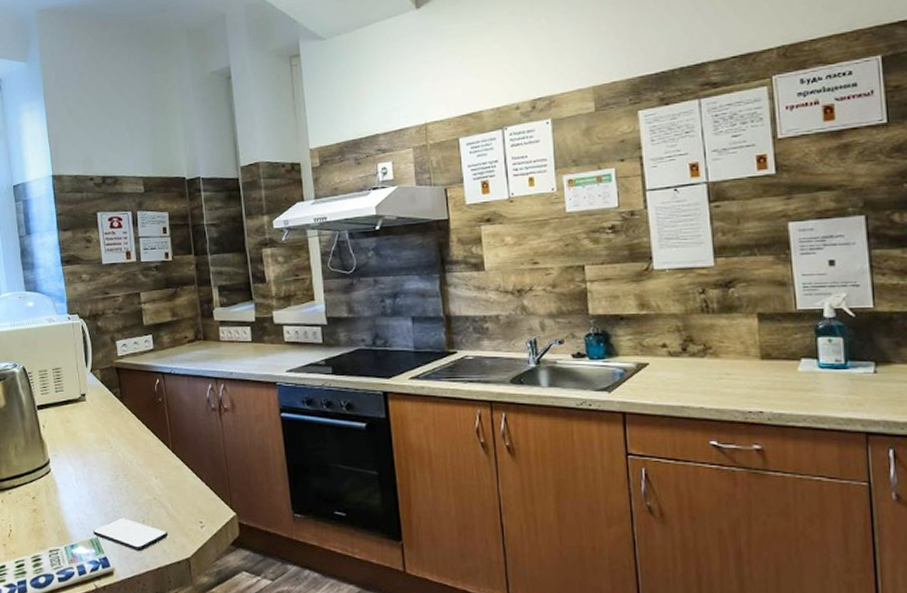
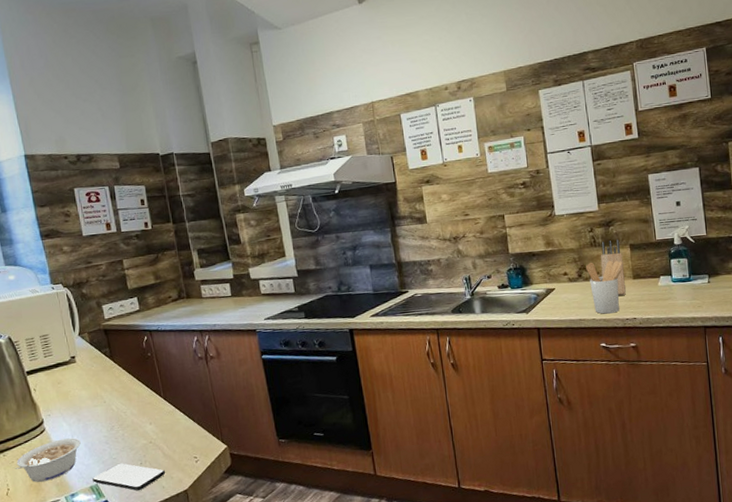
legume: none [18,483,84,527] -> present [15,438,81,482]
utensil holder: none [694,332,747,402] -> present [586,260,623,314]
knife block: none [714,305,749,380] -> present [600,239,626,296]

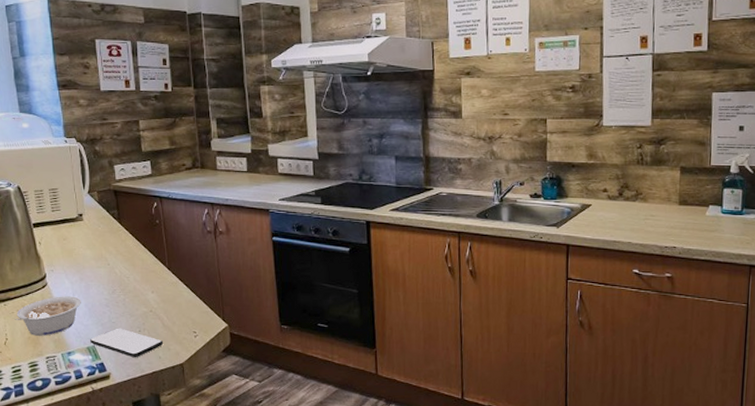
utensil holder: present [586,260,623,314] -> none [629,181,670,239]
knife block: present [600,239,626,296] -> none [645,159,671,221]

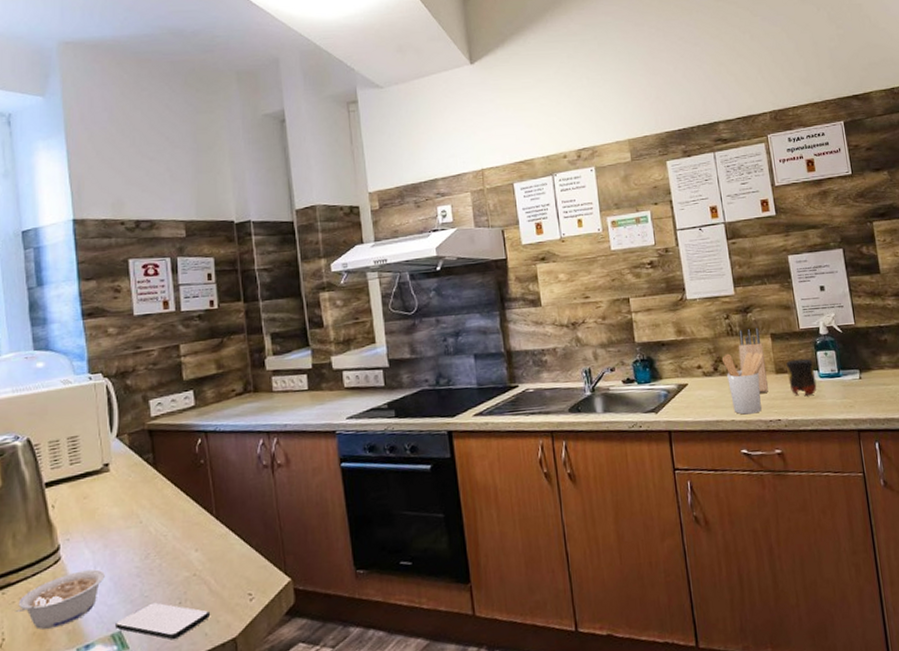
utensil holder: none [629,181,670,239] -> present [722,351,764,415]
knife block: none [645,159,671,221] -> present [738,327,768,393]
mug: none [690,193,718,228] -> present [786,358,817,395]

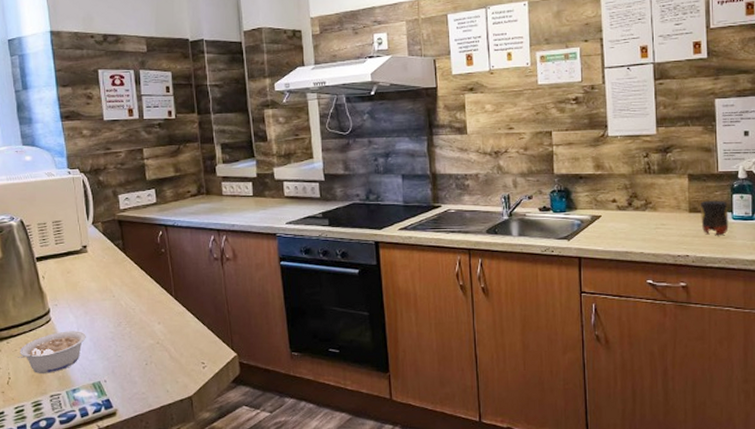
smartphone: present [115,602,211,640] -> none [96,362,171,393]
utensil holder: present [722,351,764,415] -> none [638,190,679,248]
knife block: present [738,327,768,393] -> none [654,167,680,229]

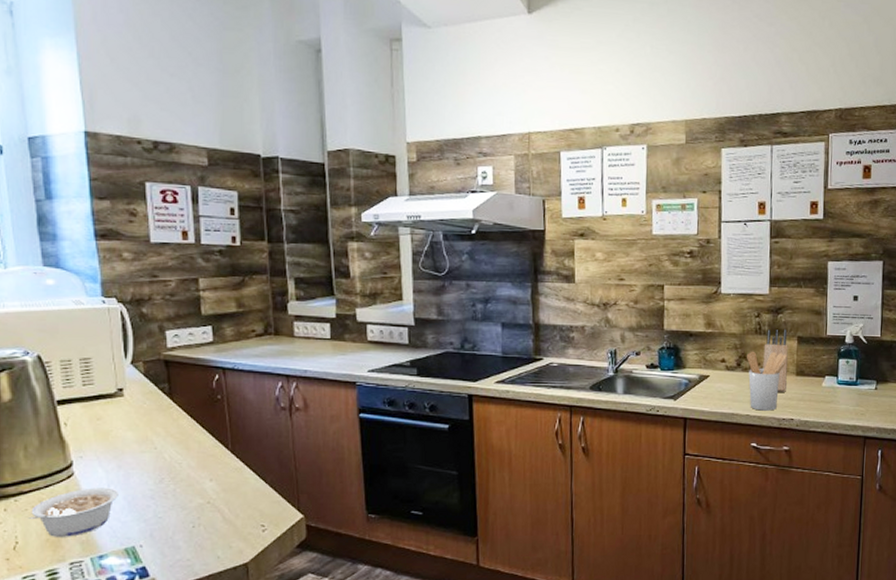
utensil holder: none [638,190,679,248] -> present [747,351,788,411]
knife block: none [654,167,680,229] -> present [763,329,788,392]
mug: present [701,200,729,235] -> none [807,364,834,399]

